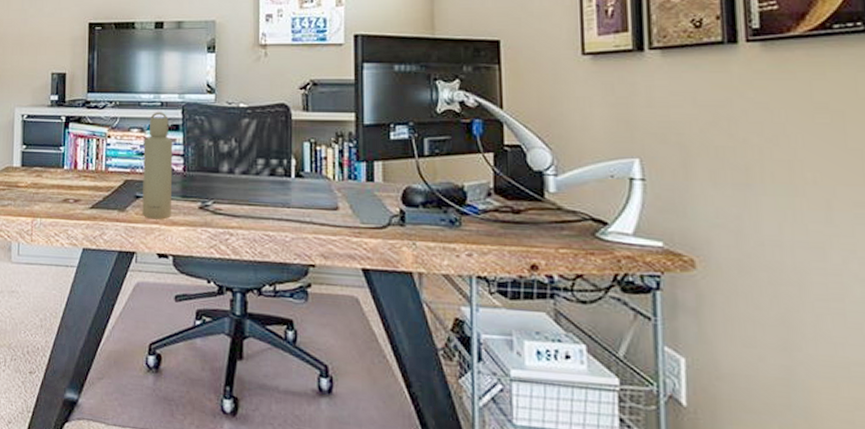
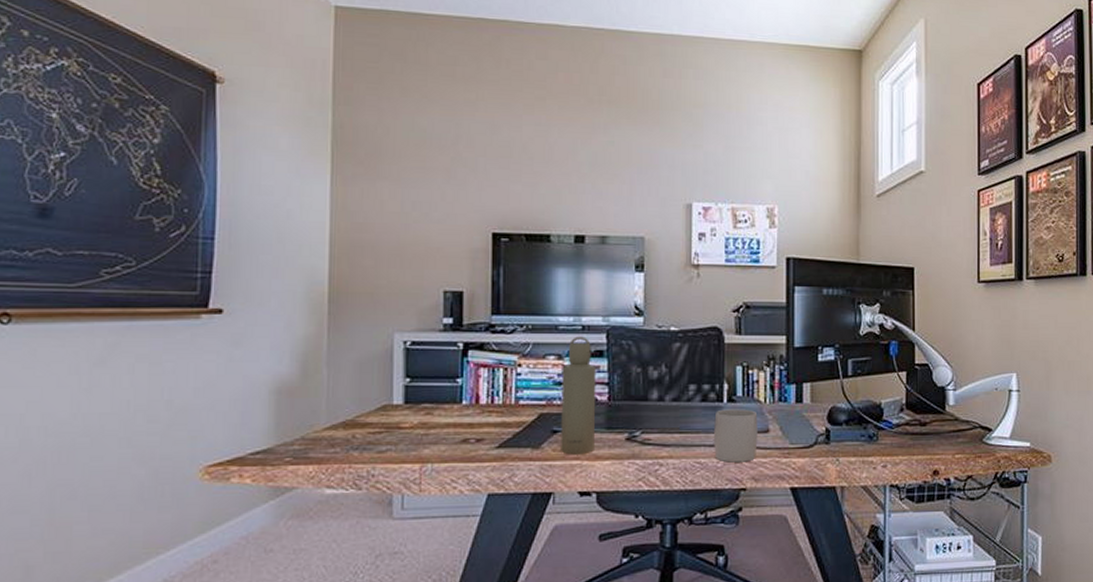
mug: none [282,184,327,238] -> present [714,409,758,463]

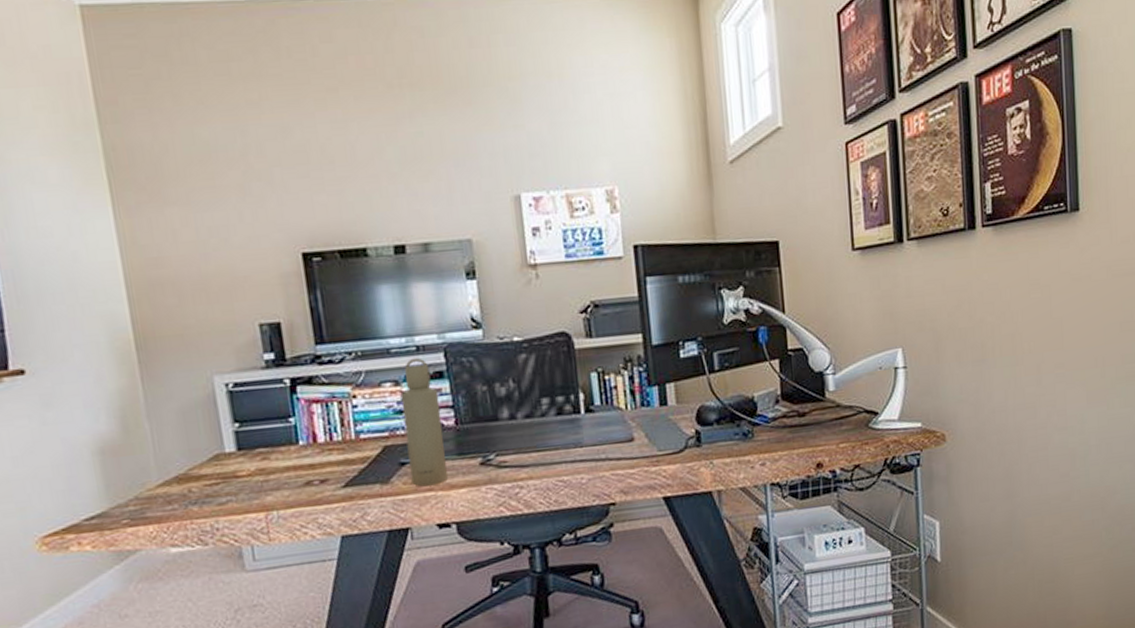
mug: present [714,409,758,463] -> none [572,418,623,478]

